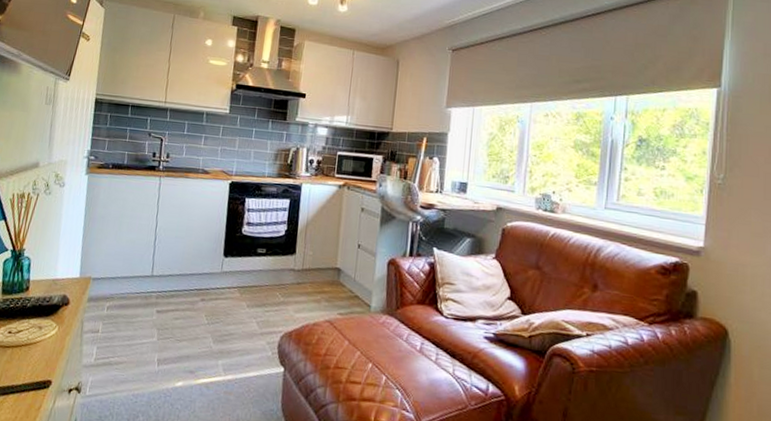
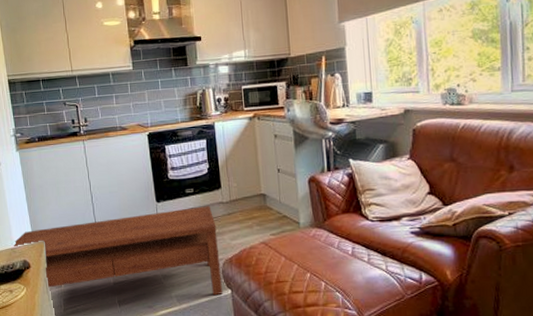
coffee table: none [55,263,282,372] -> present [12,206,223,296]

